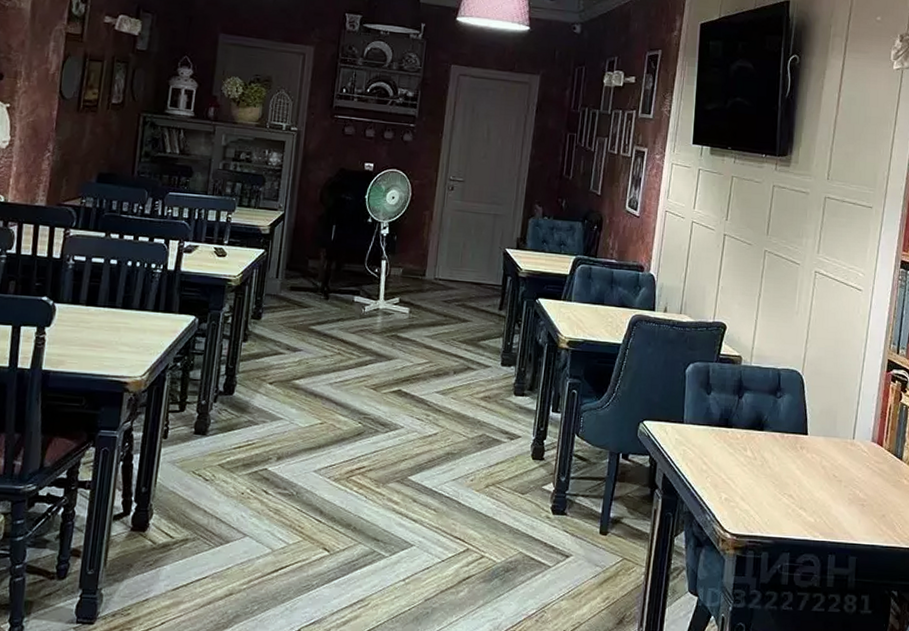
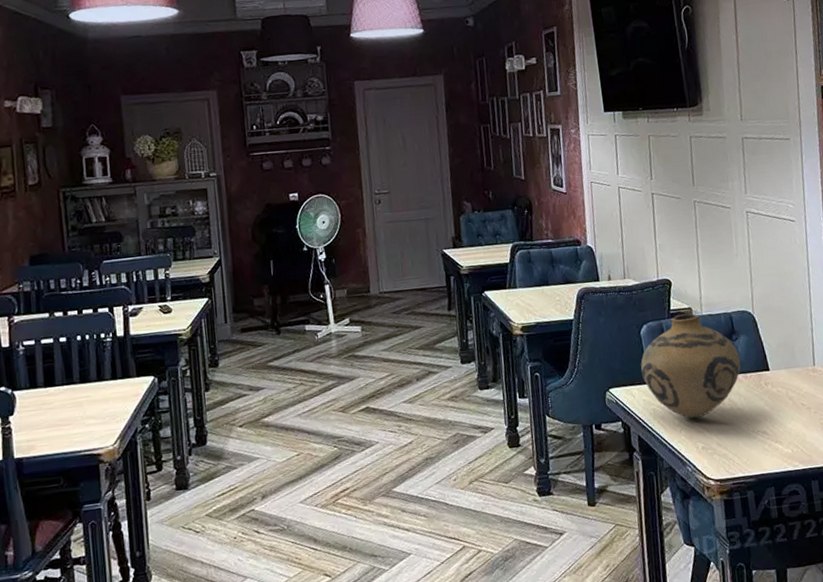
vase: none [679,360,781,469] -> present [641,313,741,419]

